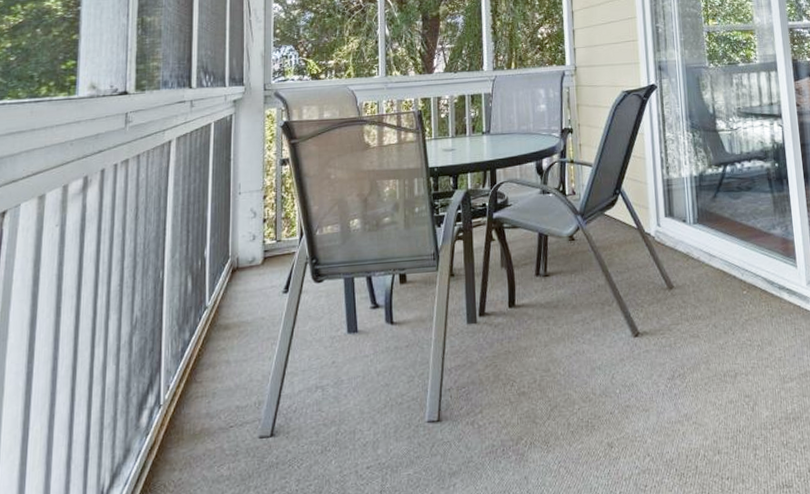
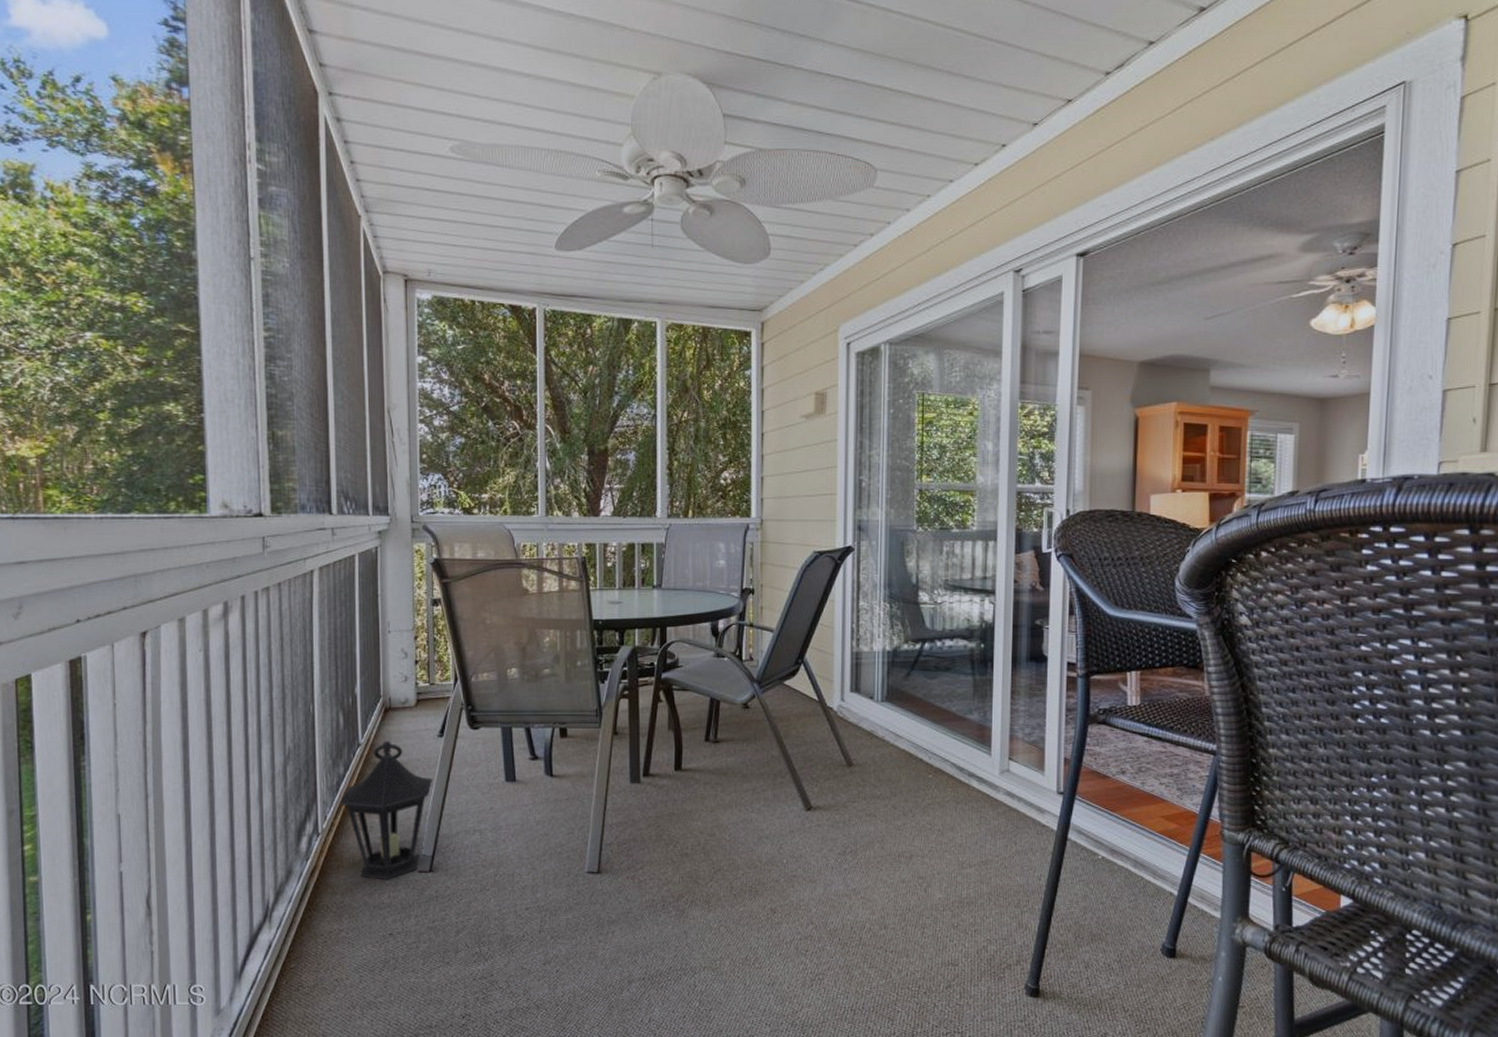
lantern: none [184,301,277,450] -> present [340,741,433,880]

